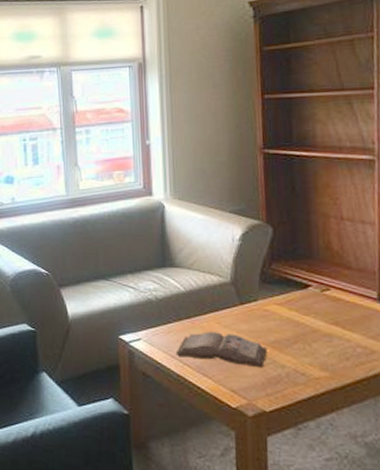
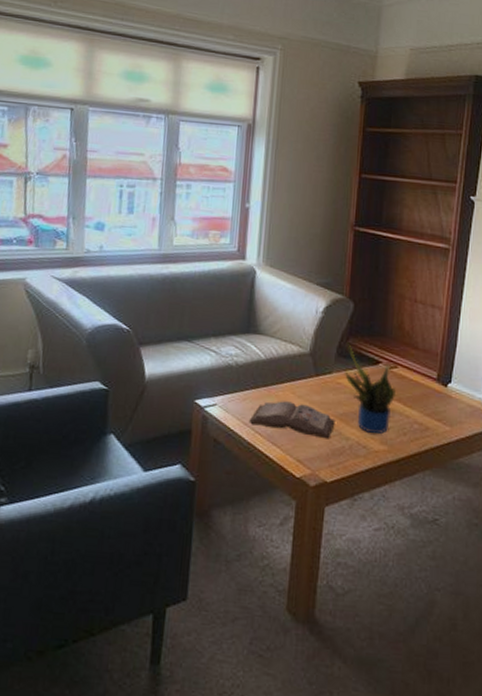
potted plant: none [270,268,331,361] -> present [344,342,396,435]

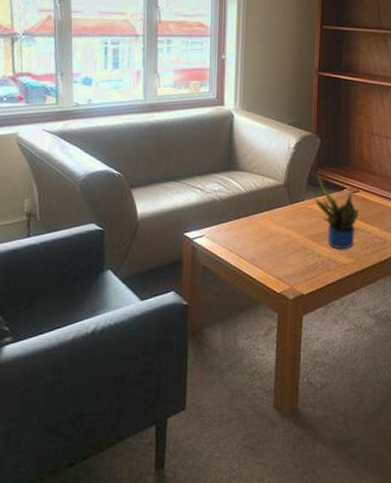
hardback book: present [248,401,335,439] -> none [233,228,309,258]

